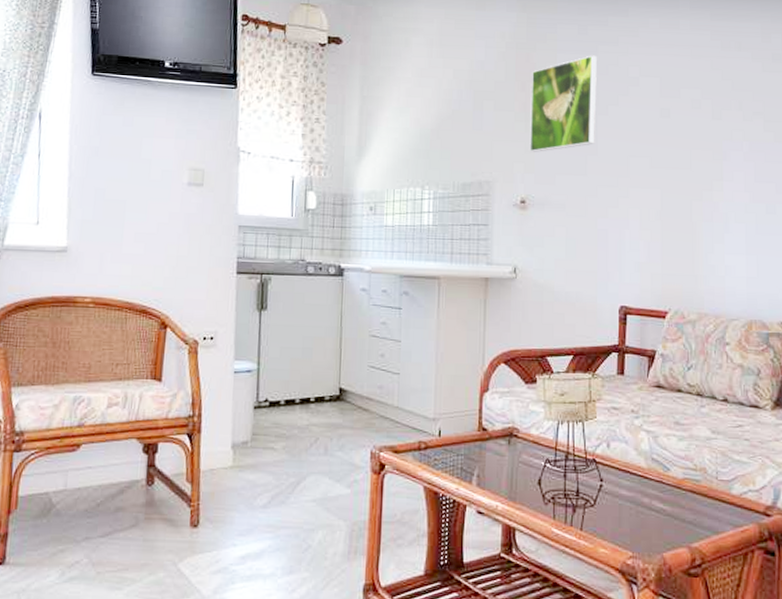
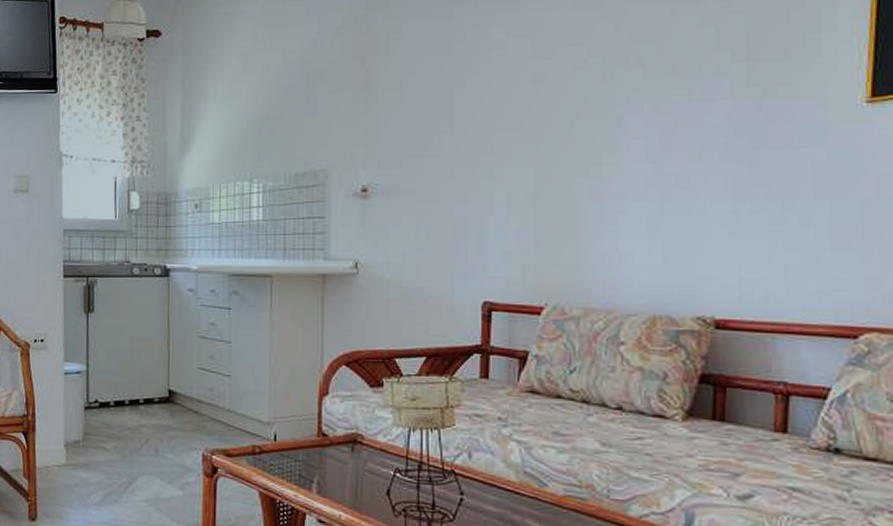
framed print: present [530,55,597,152] -> none [371,19,452,135]

